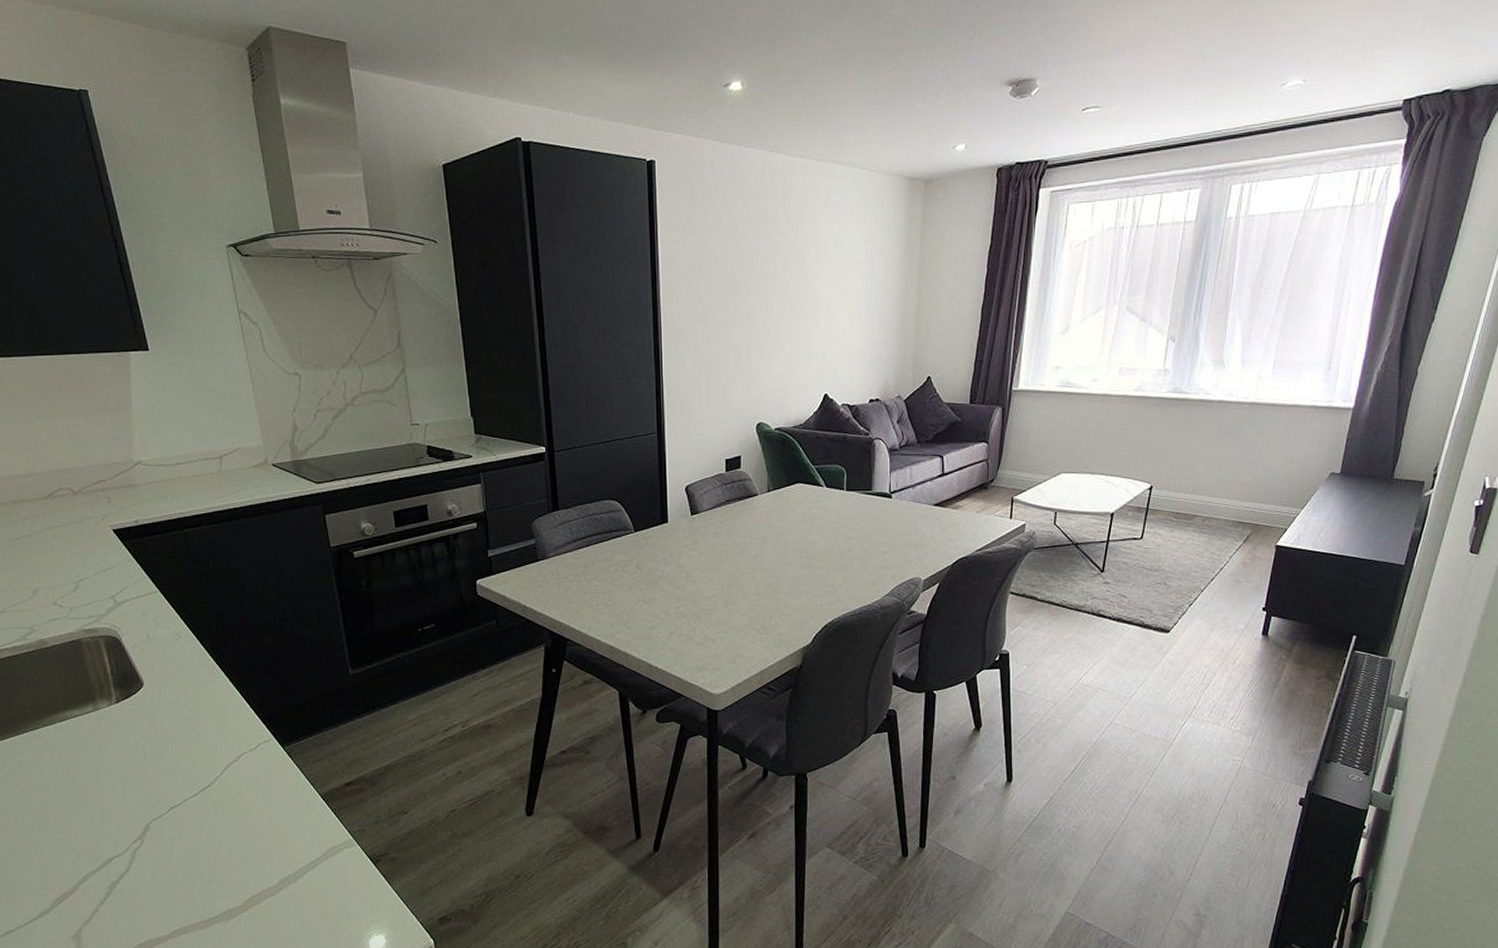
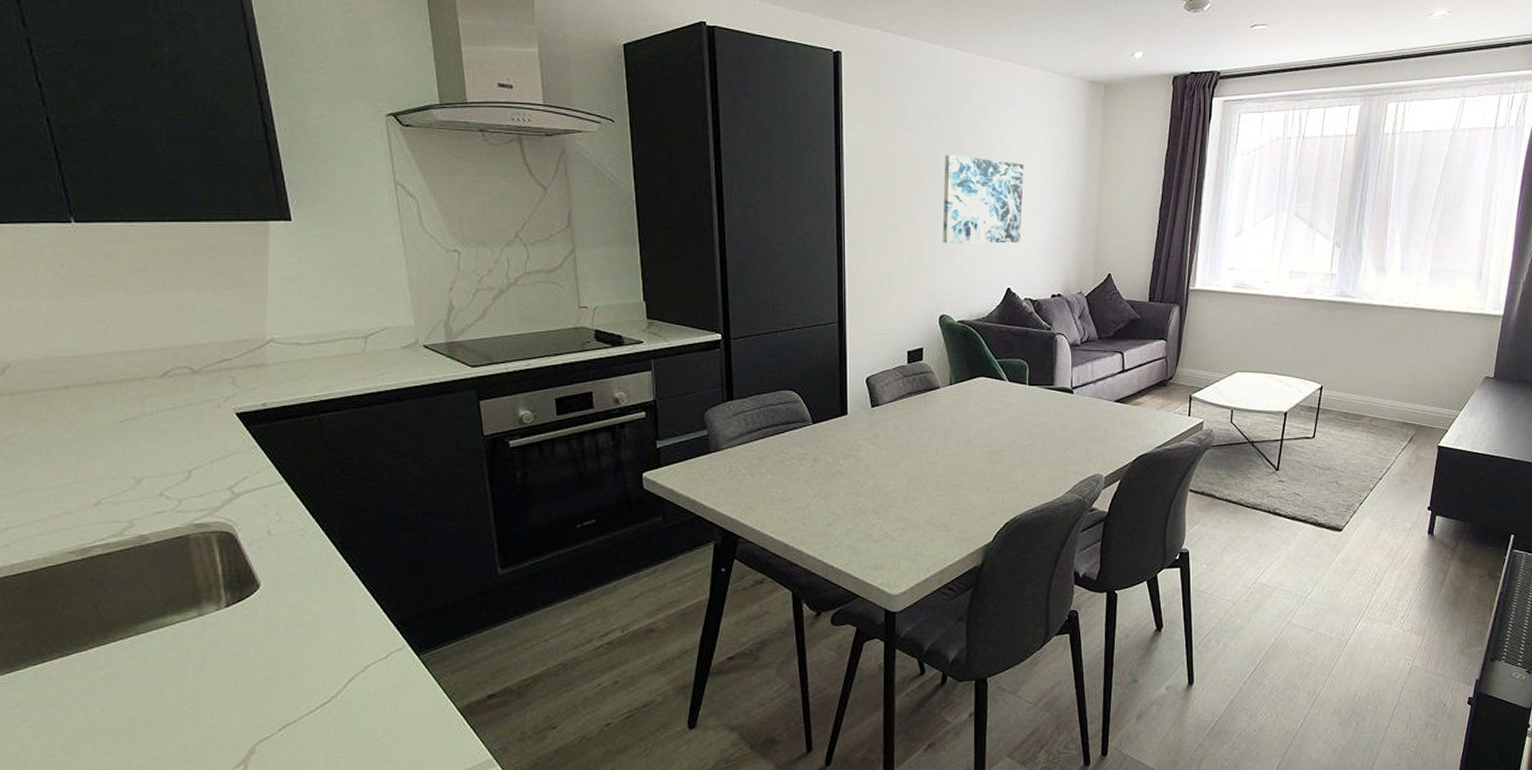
wall art: none [759,261,841,351] -> present [943,155,1024,244]

